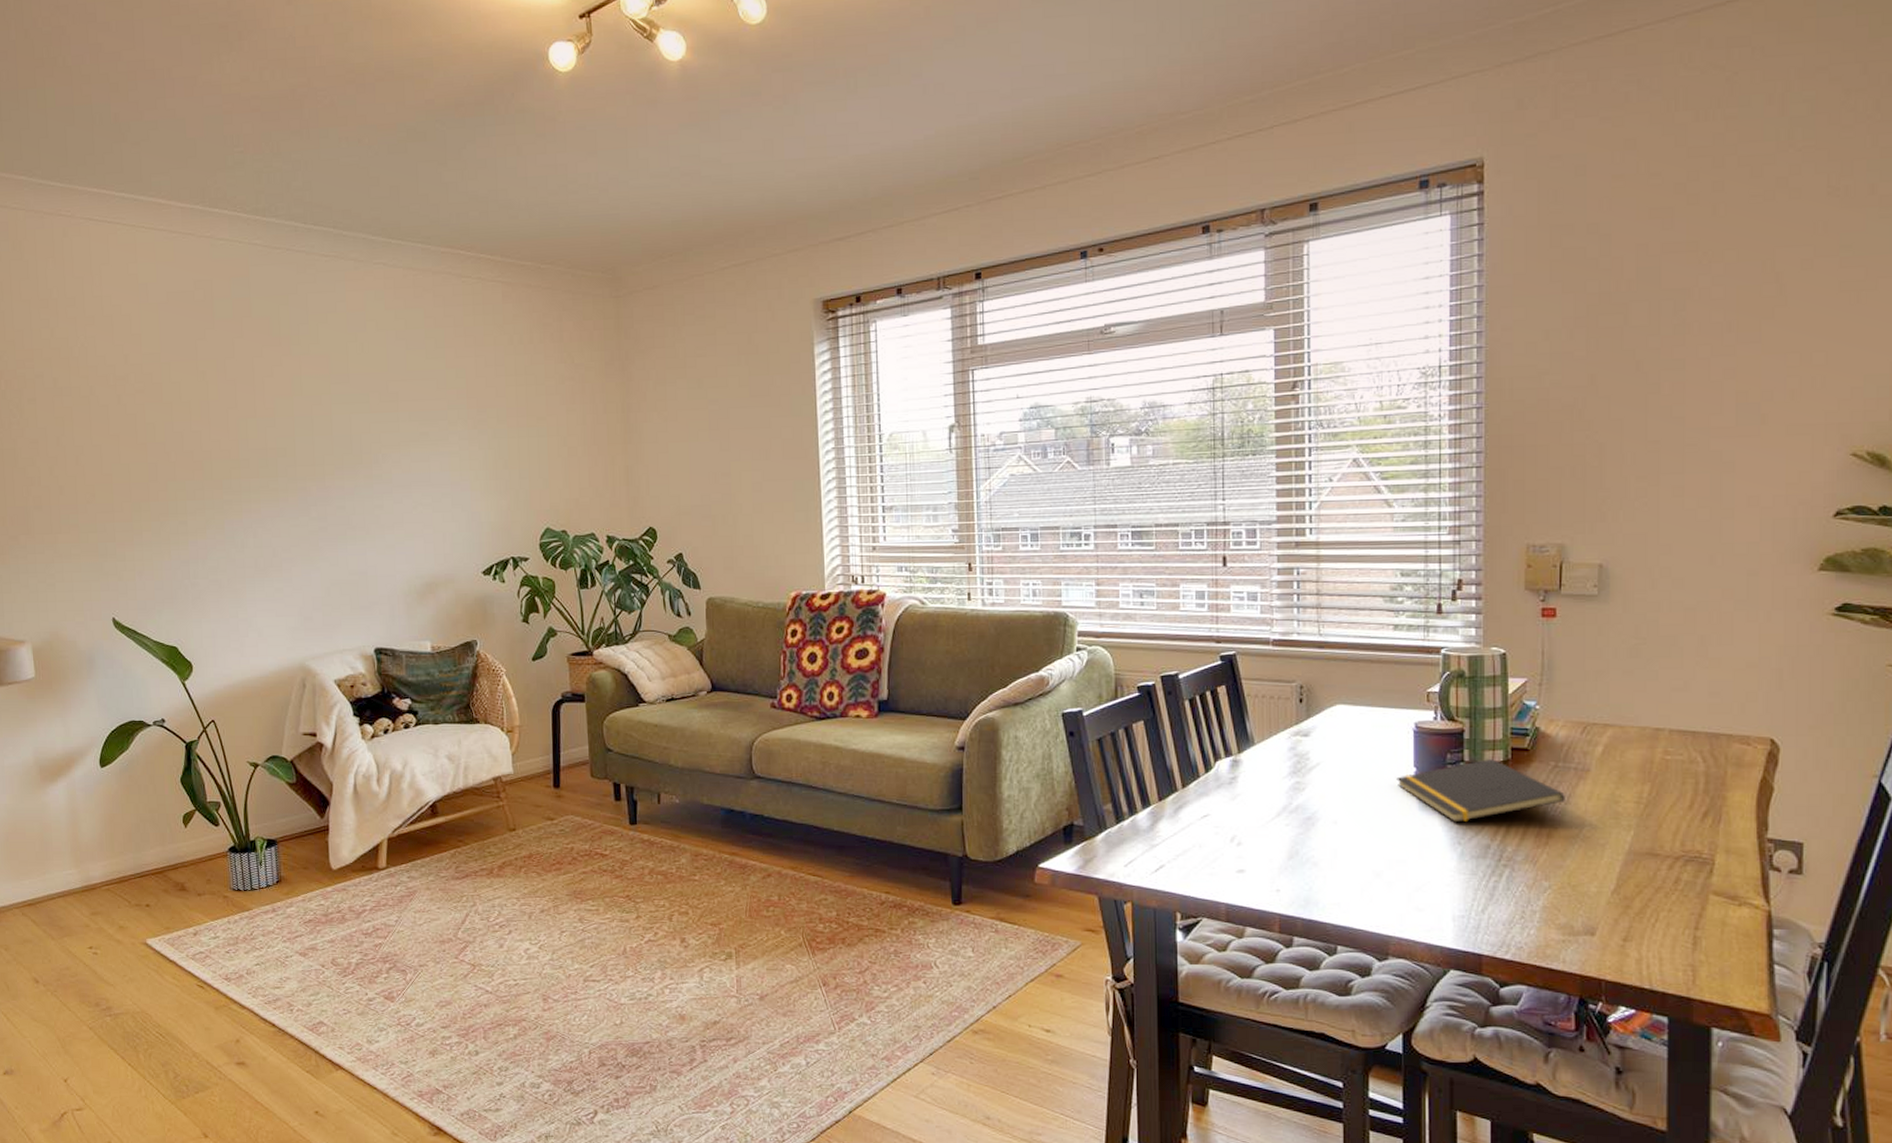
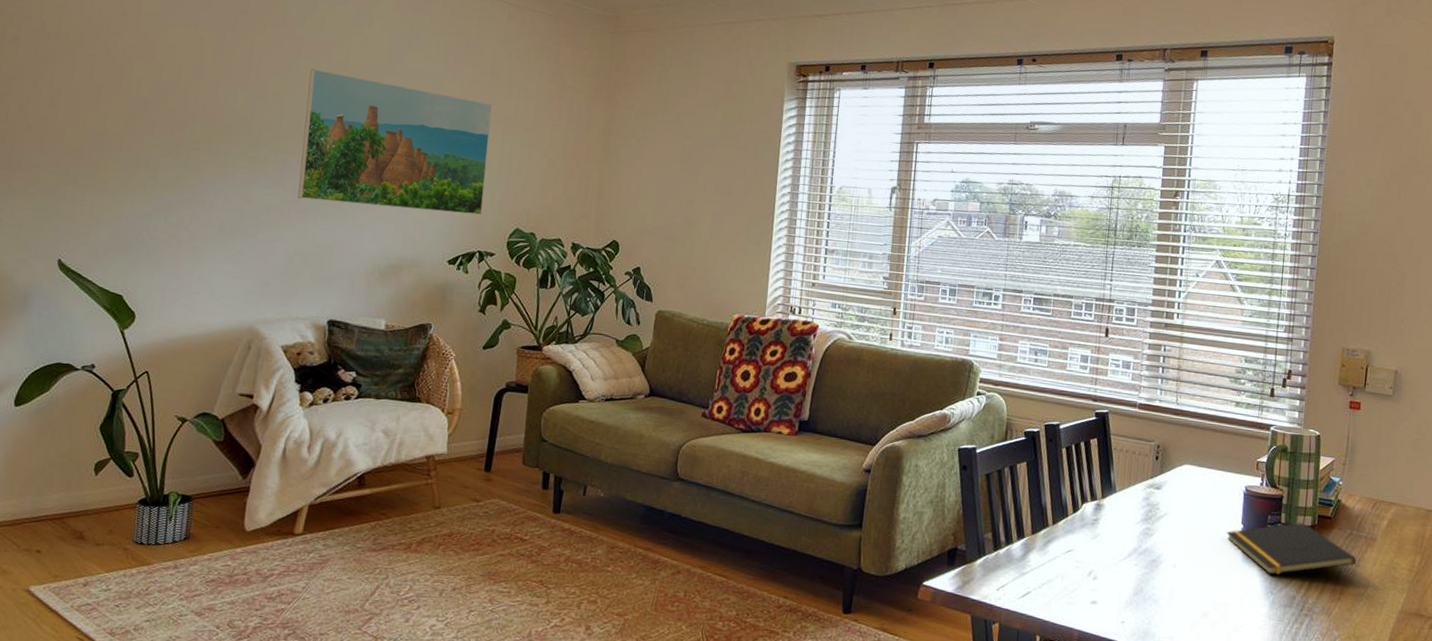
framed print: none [313,386,509,526] -> present [298,69,492,215]

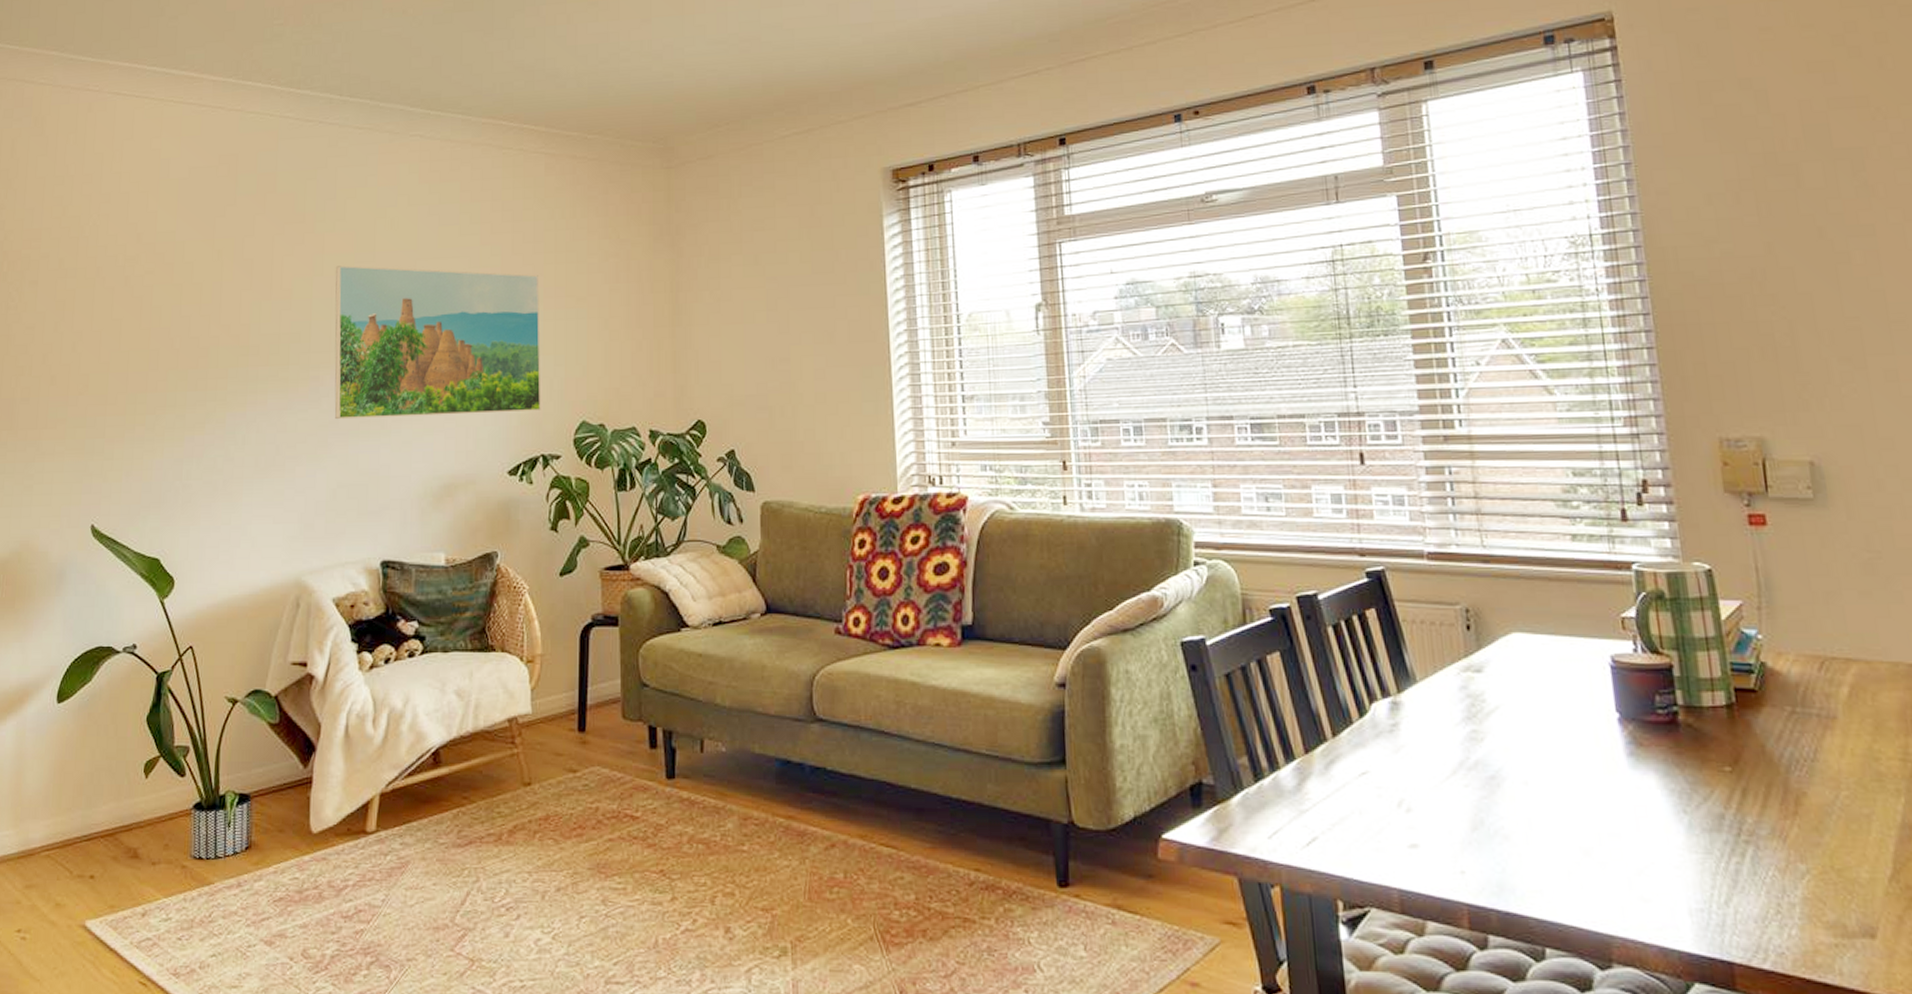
notepad: present [1227,523,1357,575] -> none [1596,703,1813,785]

